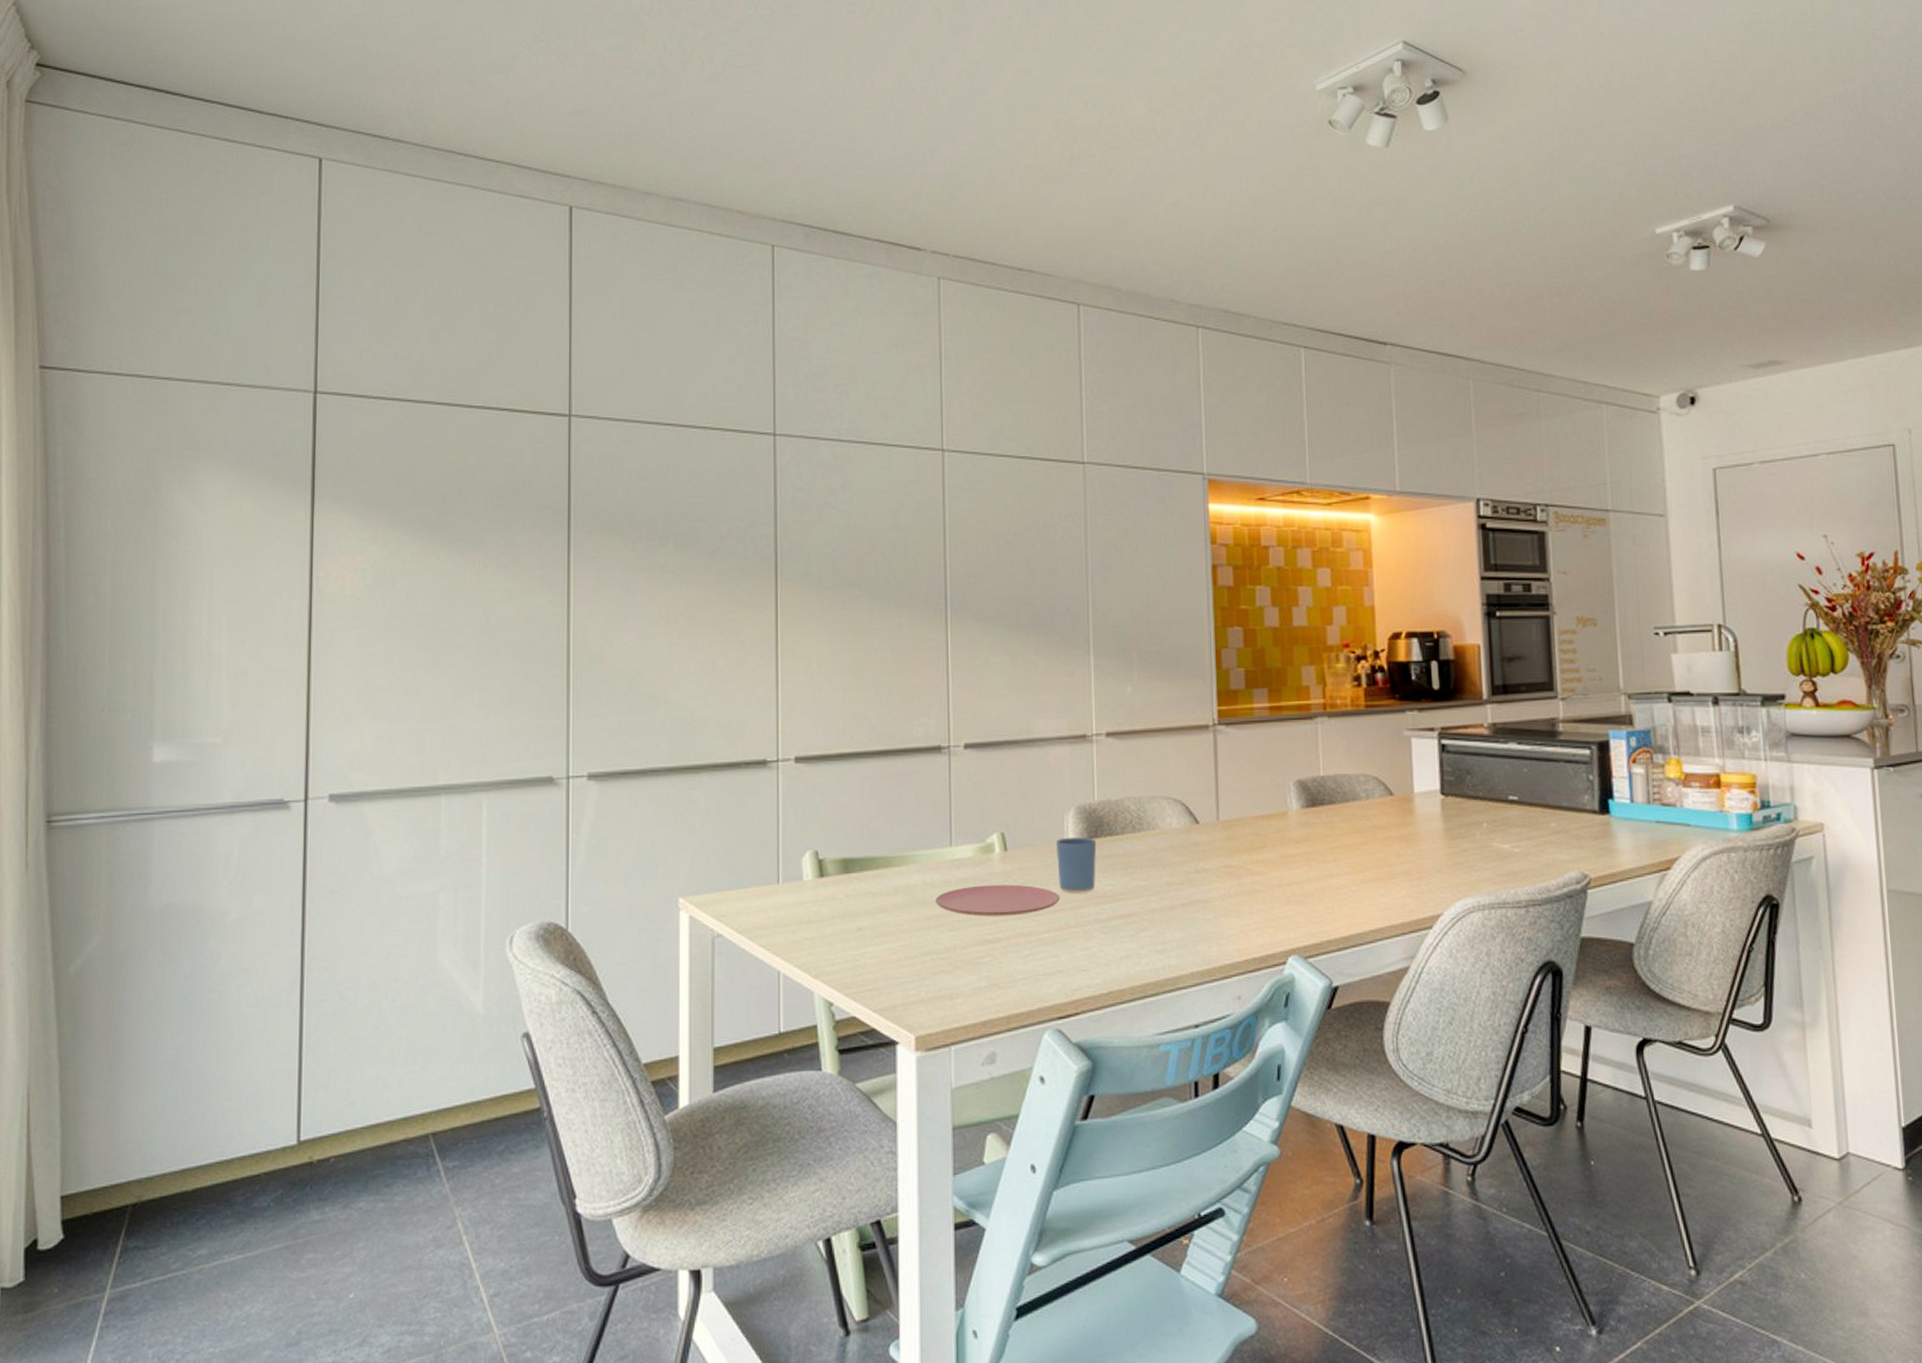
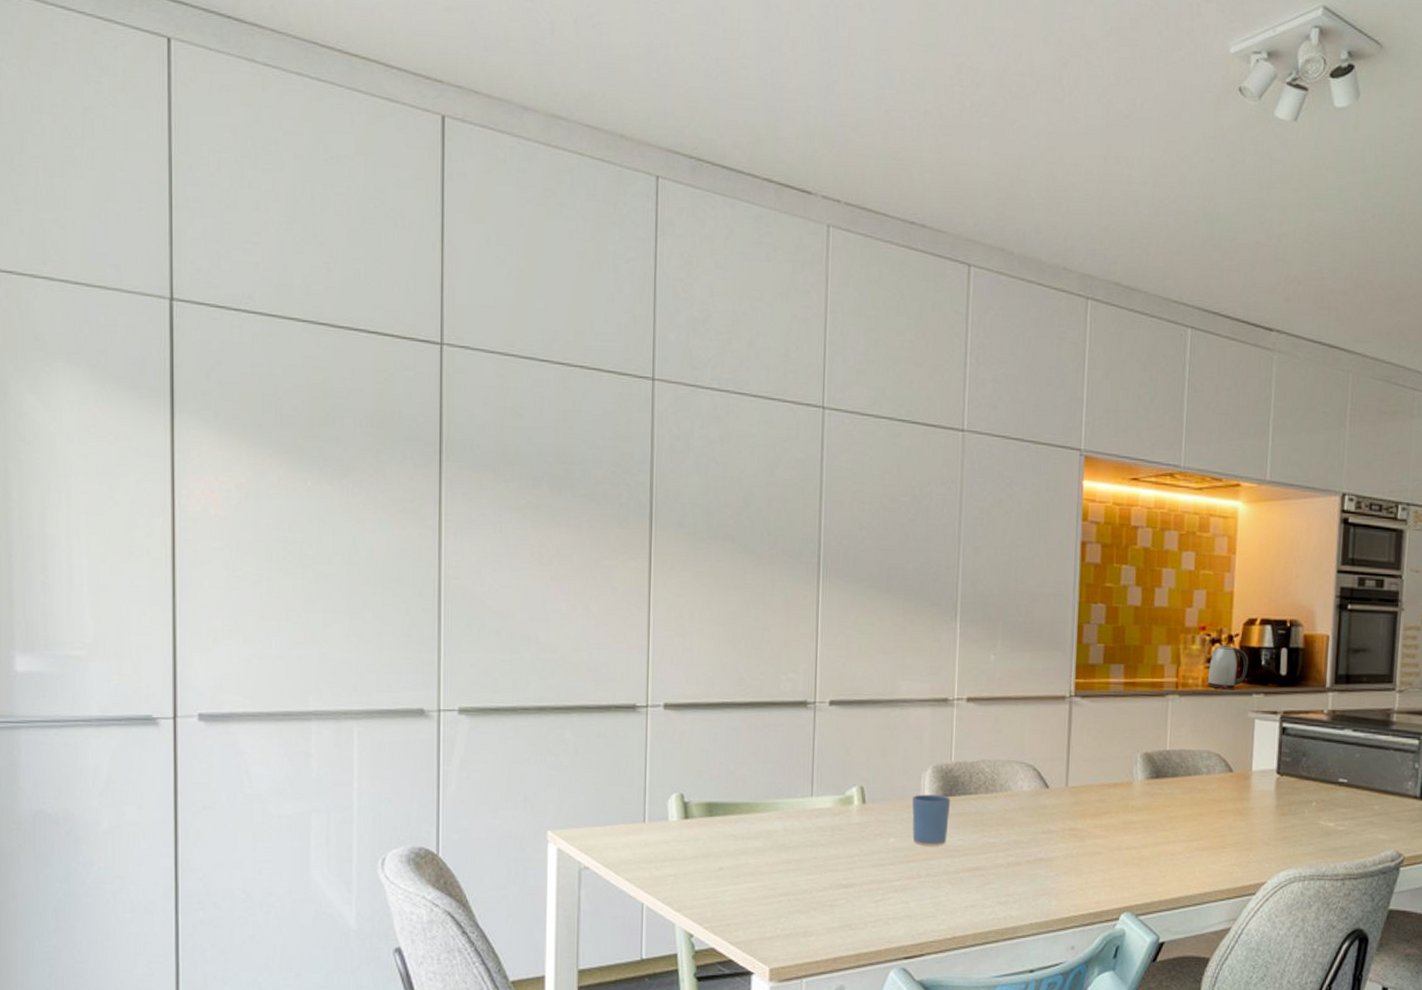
plate: present [935,885,1060,918] -> none [795,834,913,865]
kettle: none [1356,661,1399,707] -> present [1207,645,1249,689]

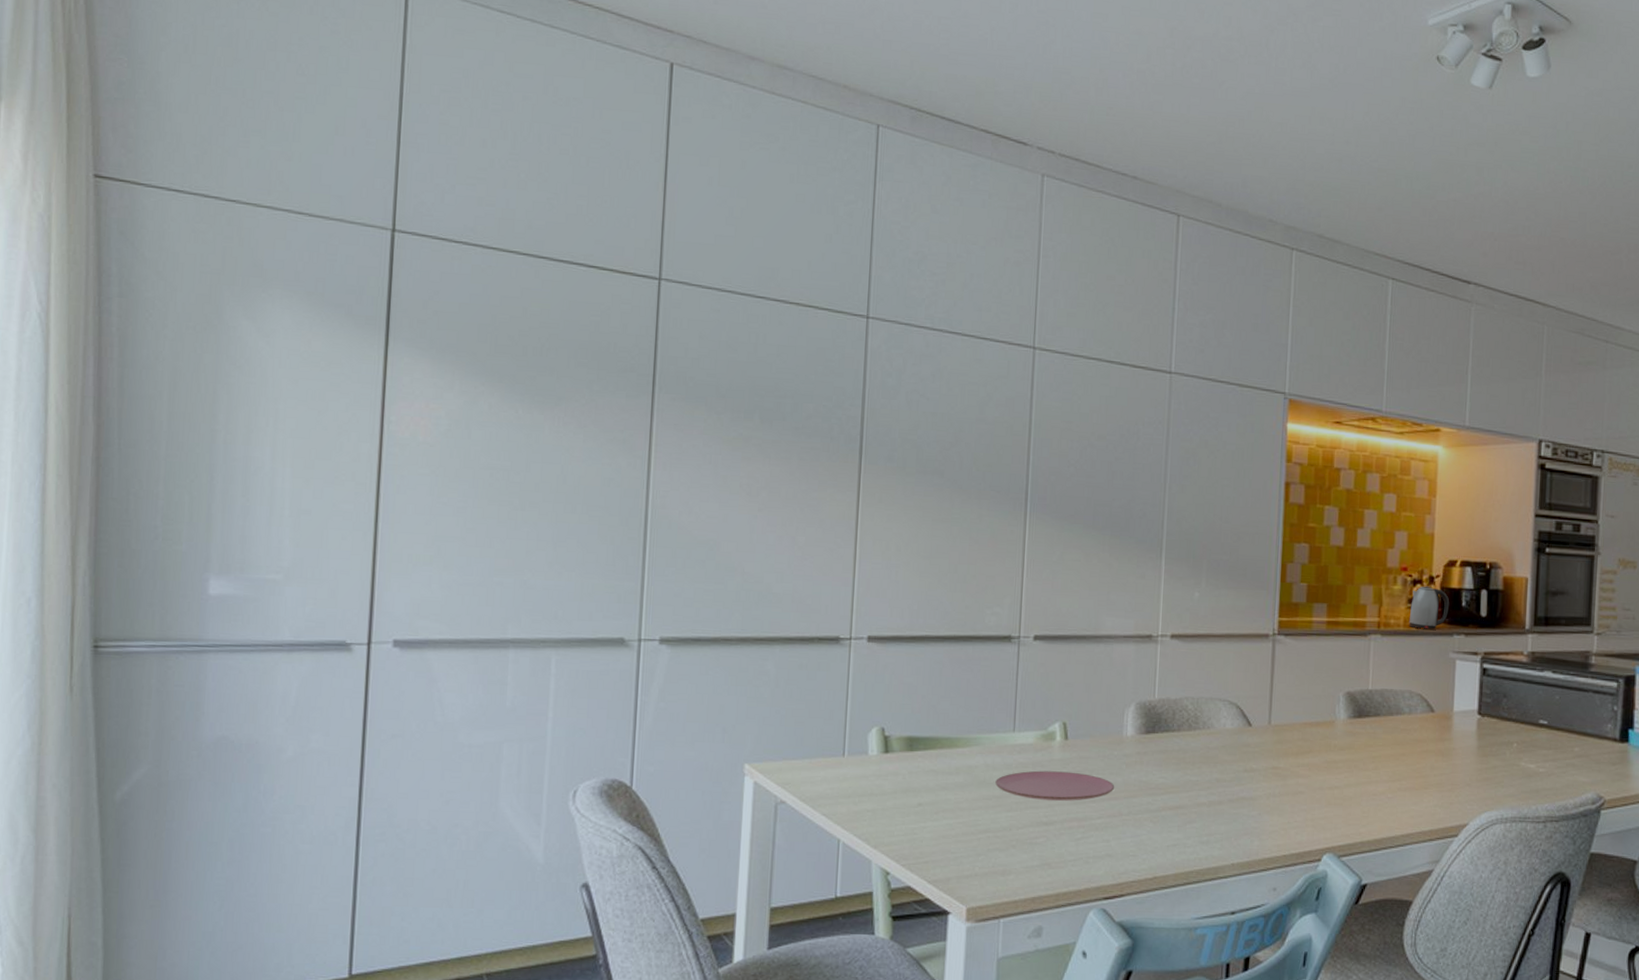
plate: none [795,834,913,865] -> present [995,770,1115,802]
mug: present [912,794,951,846] -> none [1114,731,1154,784]

